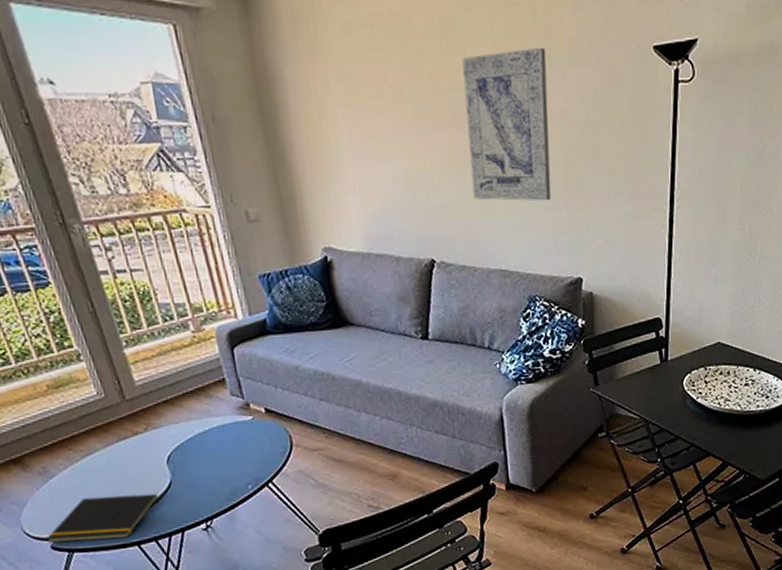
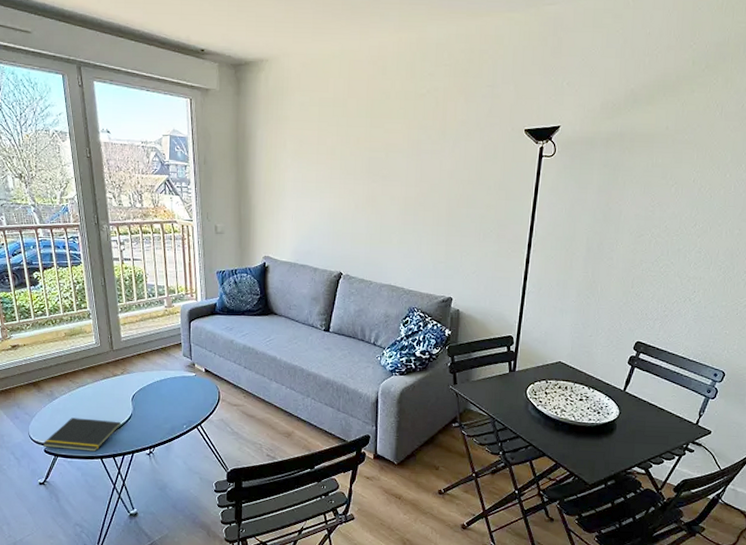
wall art: present [462,47,552,201] -> none [376,126,442,237]

